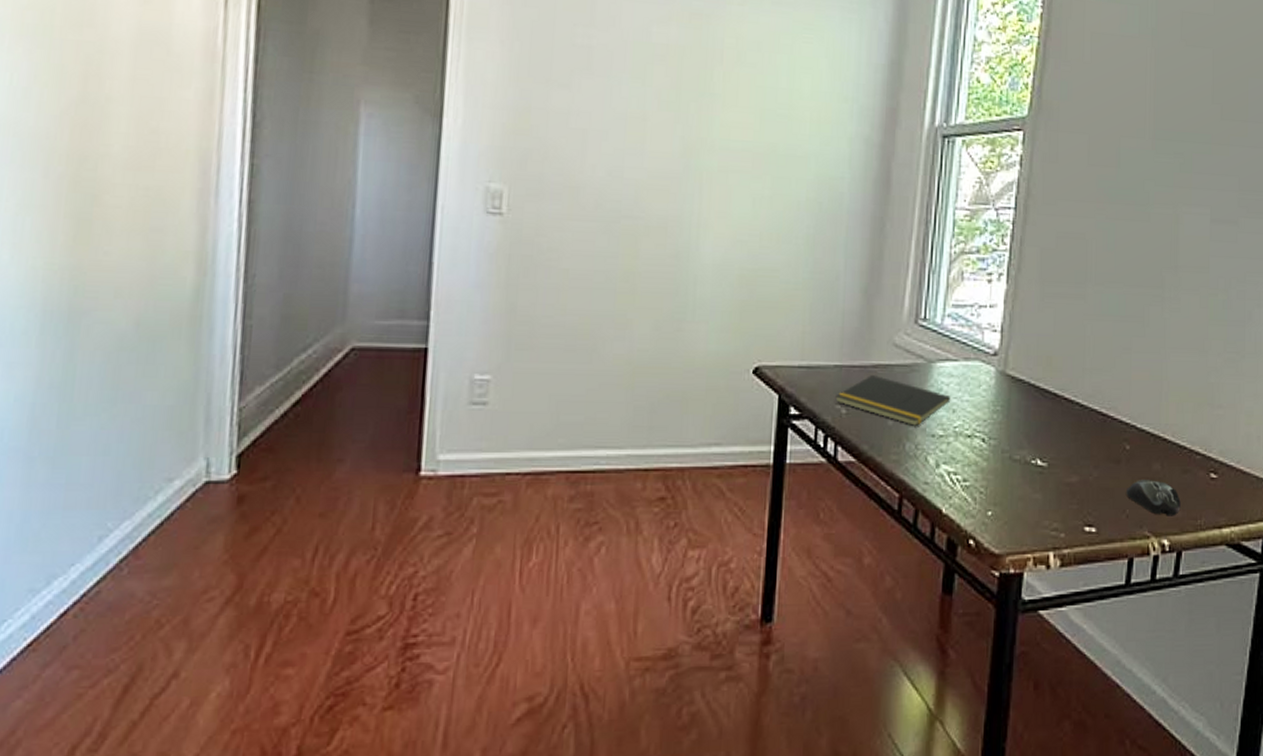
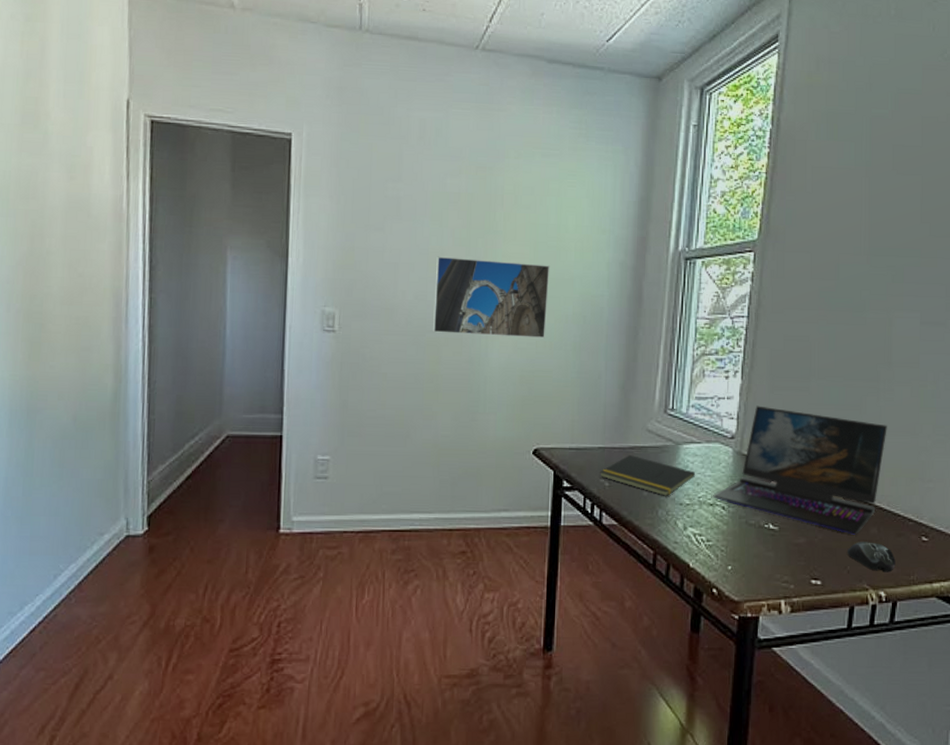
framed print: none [630,122,780,229] -> present [433,256,550,339]
laptop: none [971,316,1173,472] -> present [713,405,887,535]

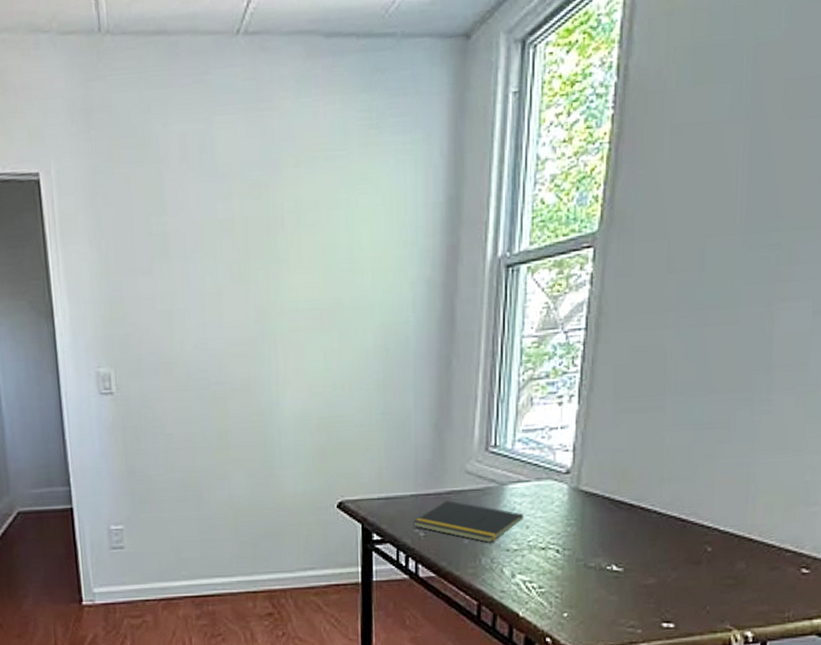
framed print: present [433,256,550,339] -> none [214,293,344,384]
laptop: present [713,405,887,535] -> none [545,433,763,571]
computer mouse: present [847,542,896,572] -> none [707,578,767,611]

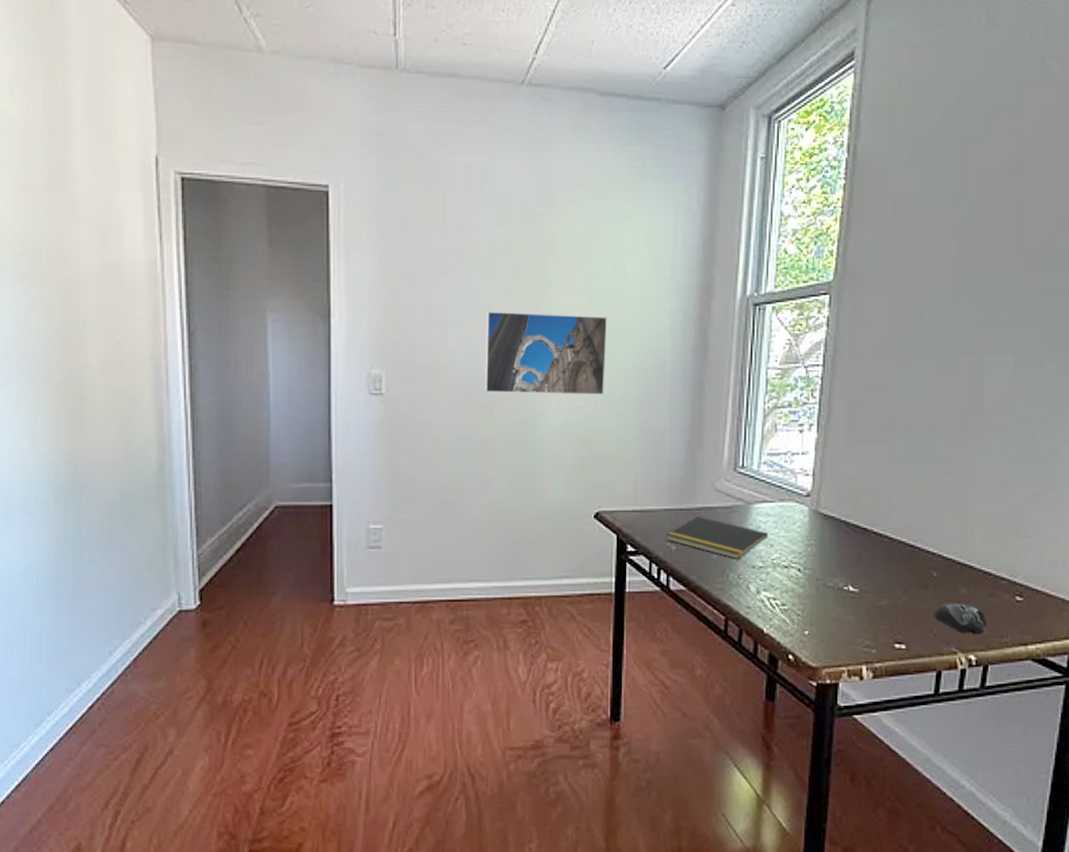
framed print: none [214,293,344,384] -> present [485,311,608,396]
computer mouse: none [707,578,767,611] -> present [934,603,987,635]

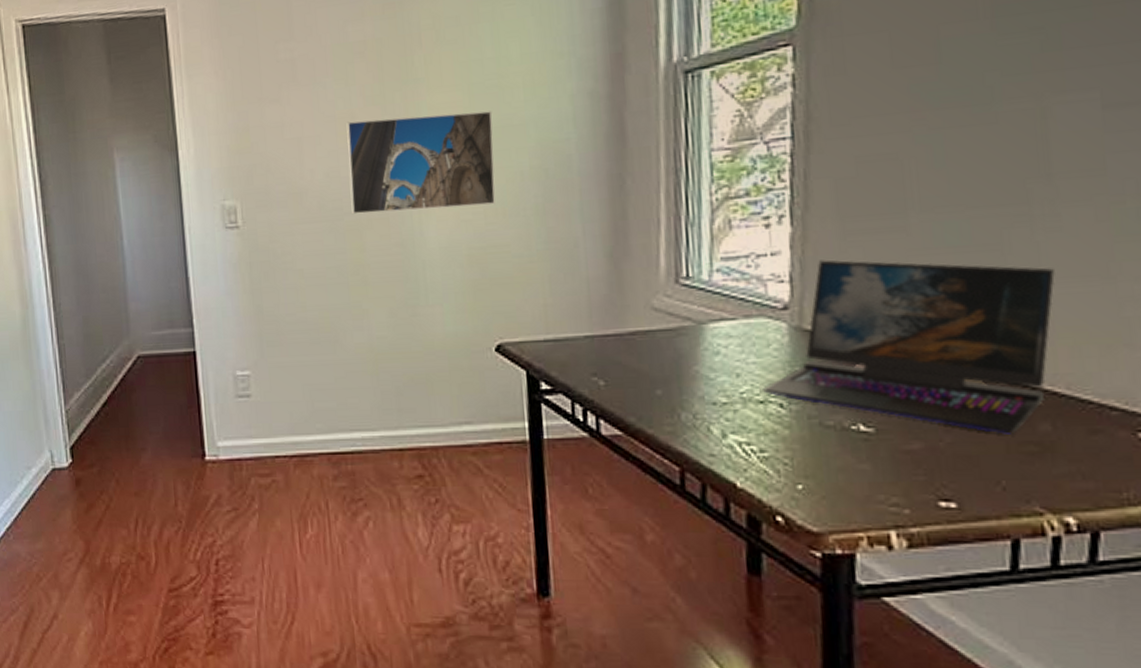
notepad: present [666,516,769,559] -> none [590,342,733,394]
laptop: none [788,460,978,596] -> present [763,259,1055,434]
computer mouse: present [934,603,987,635] -> none [999,444,1092,488]

